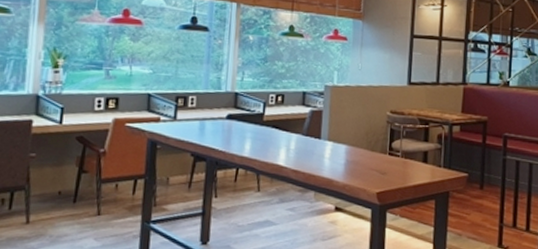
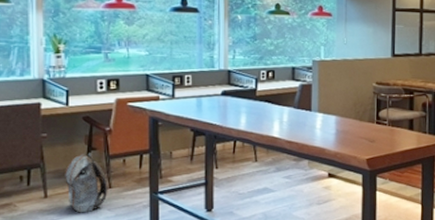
backpack: none [50,176,97,242] -> present [65,153,108,213]

